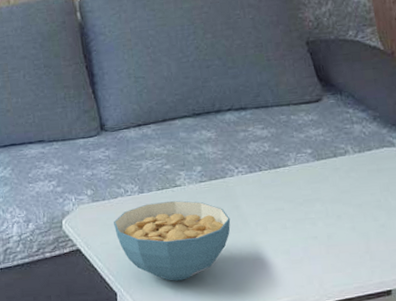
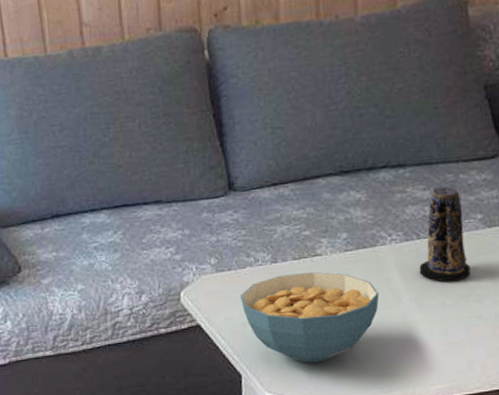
candle: none [262,126,305,207] -> present [419,186,471,281]

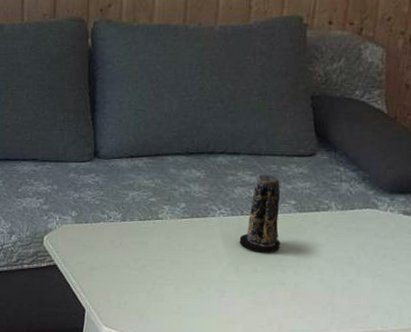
cereal bowl: present [240,271,380,363] -> none [92,231,205,306]

